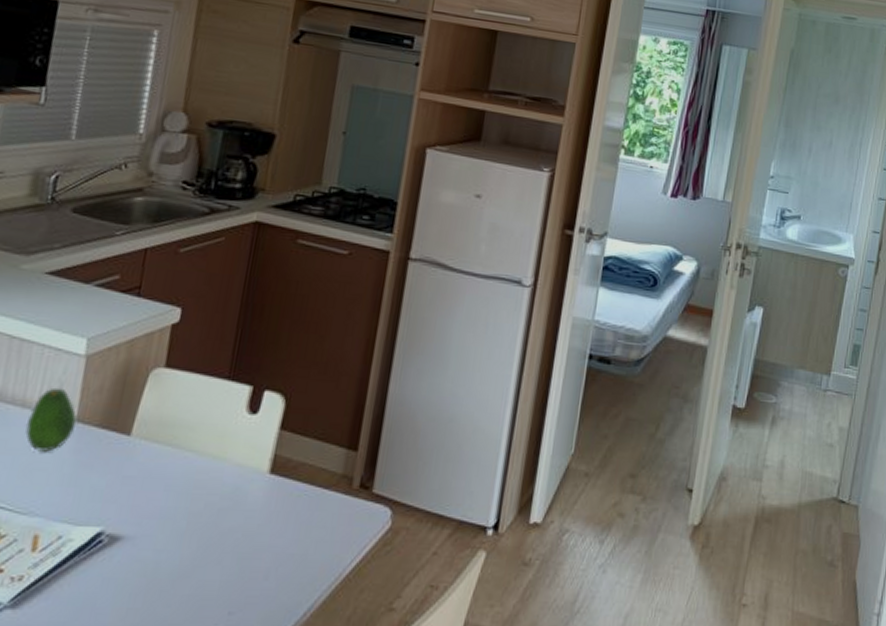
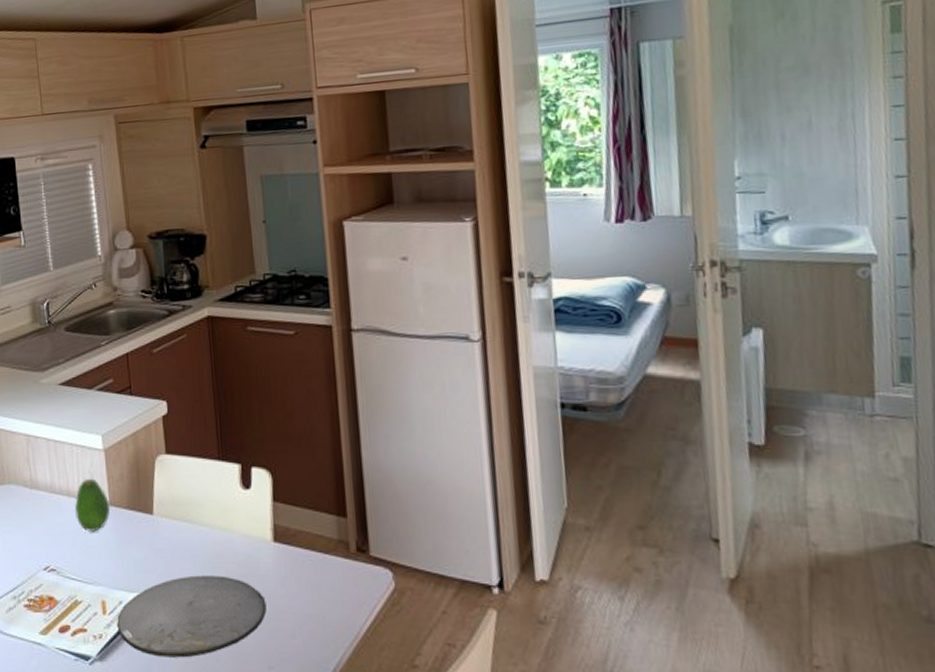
plate: none [46,507,245,604] -> present [117,575,267,658]

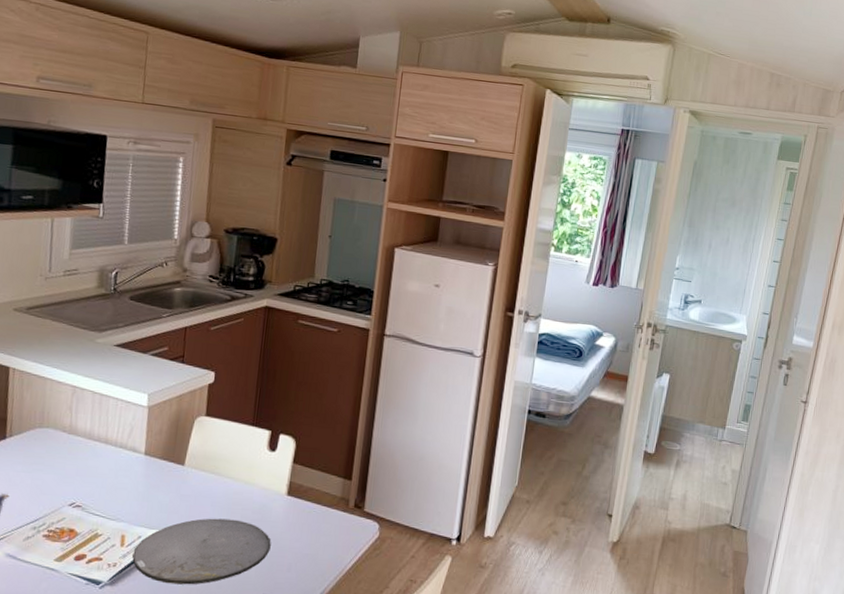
fruit: present [74,478,111,532] -> none [109,429,145,476]

